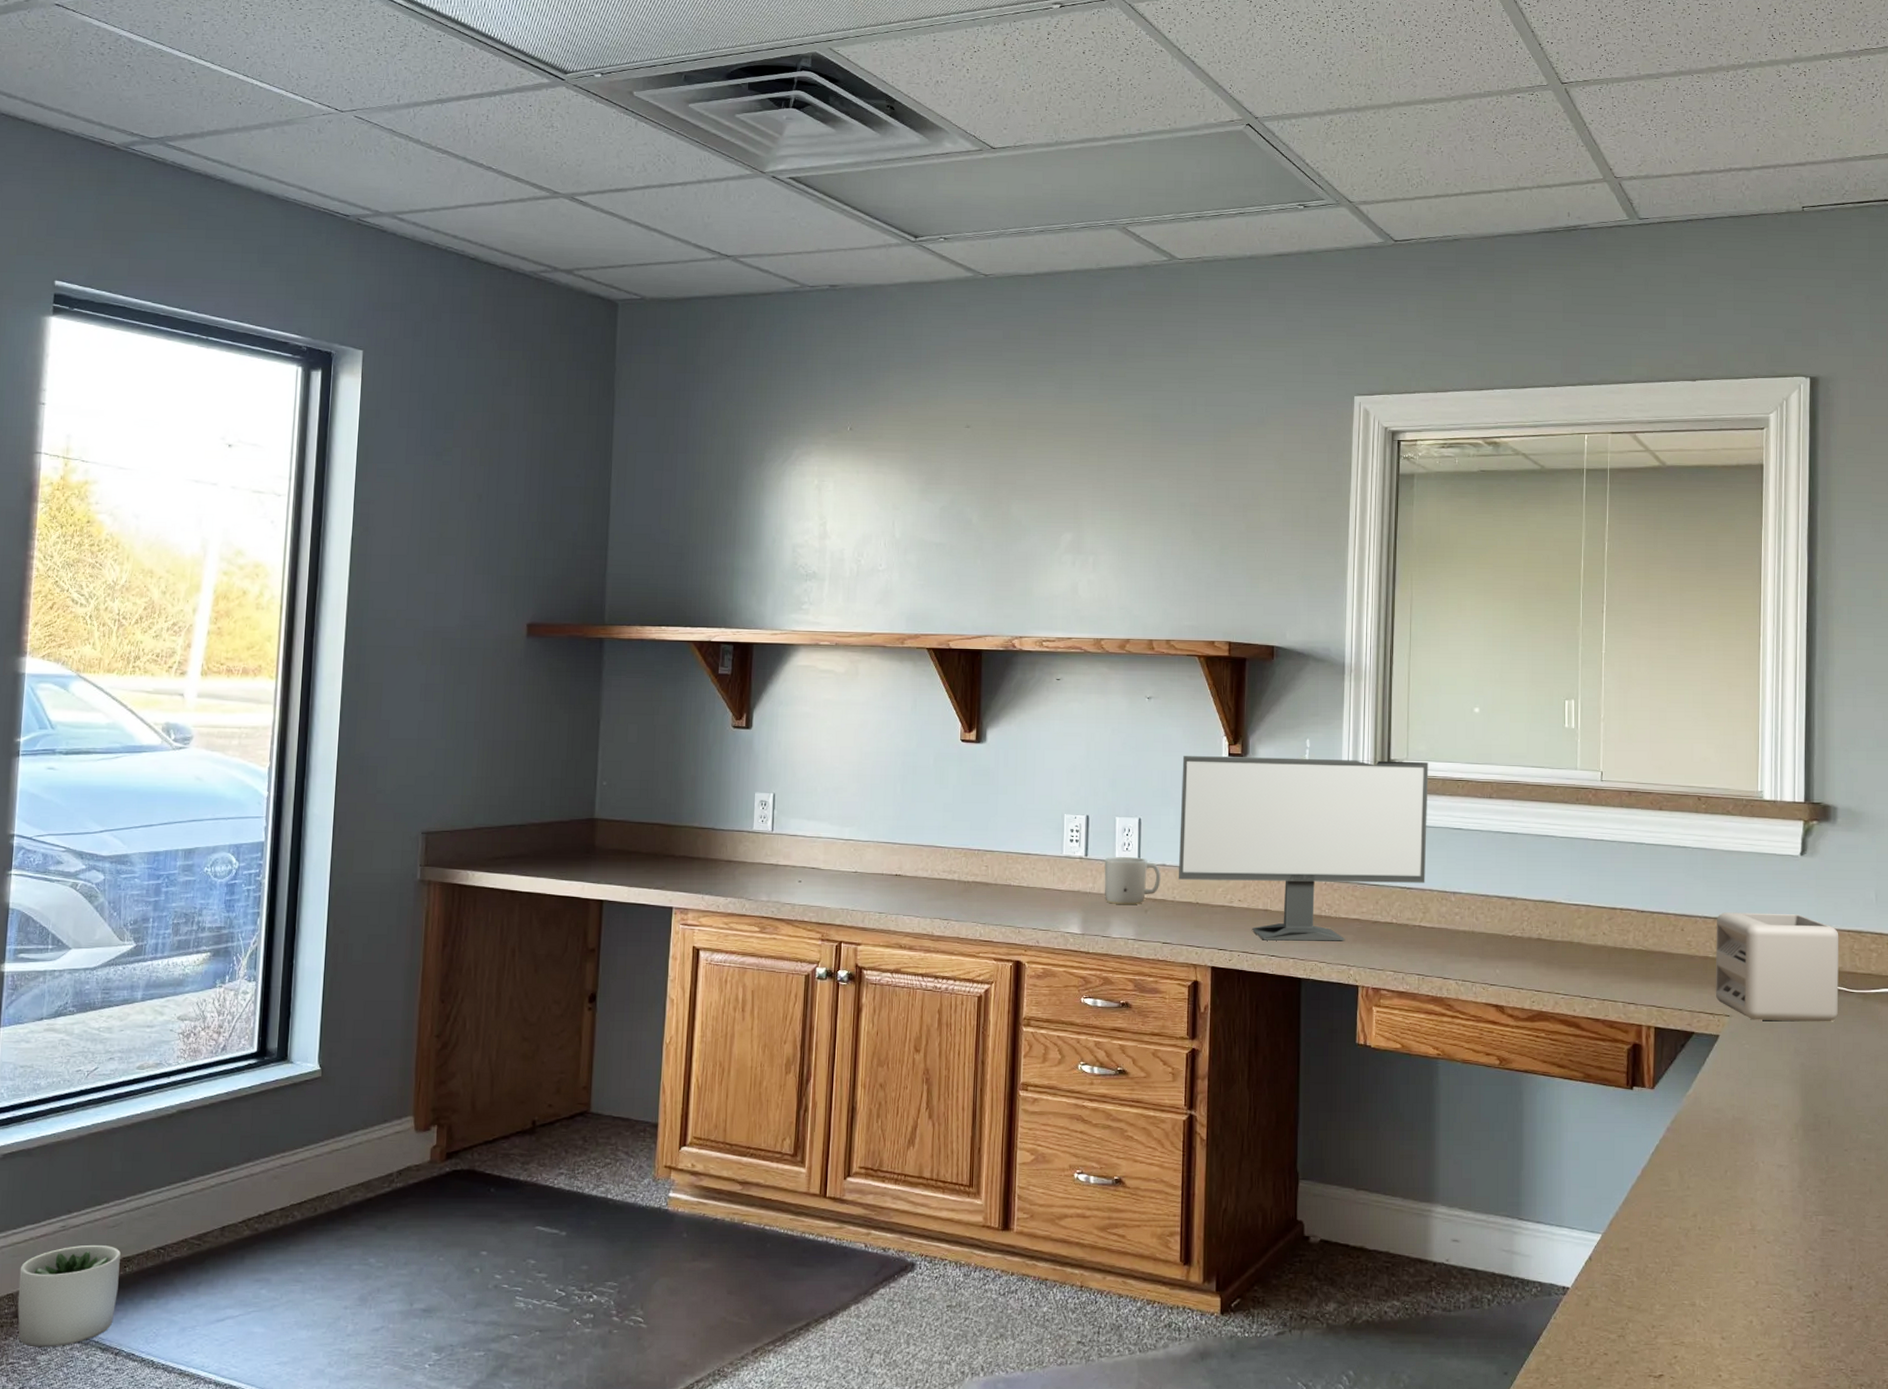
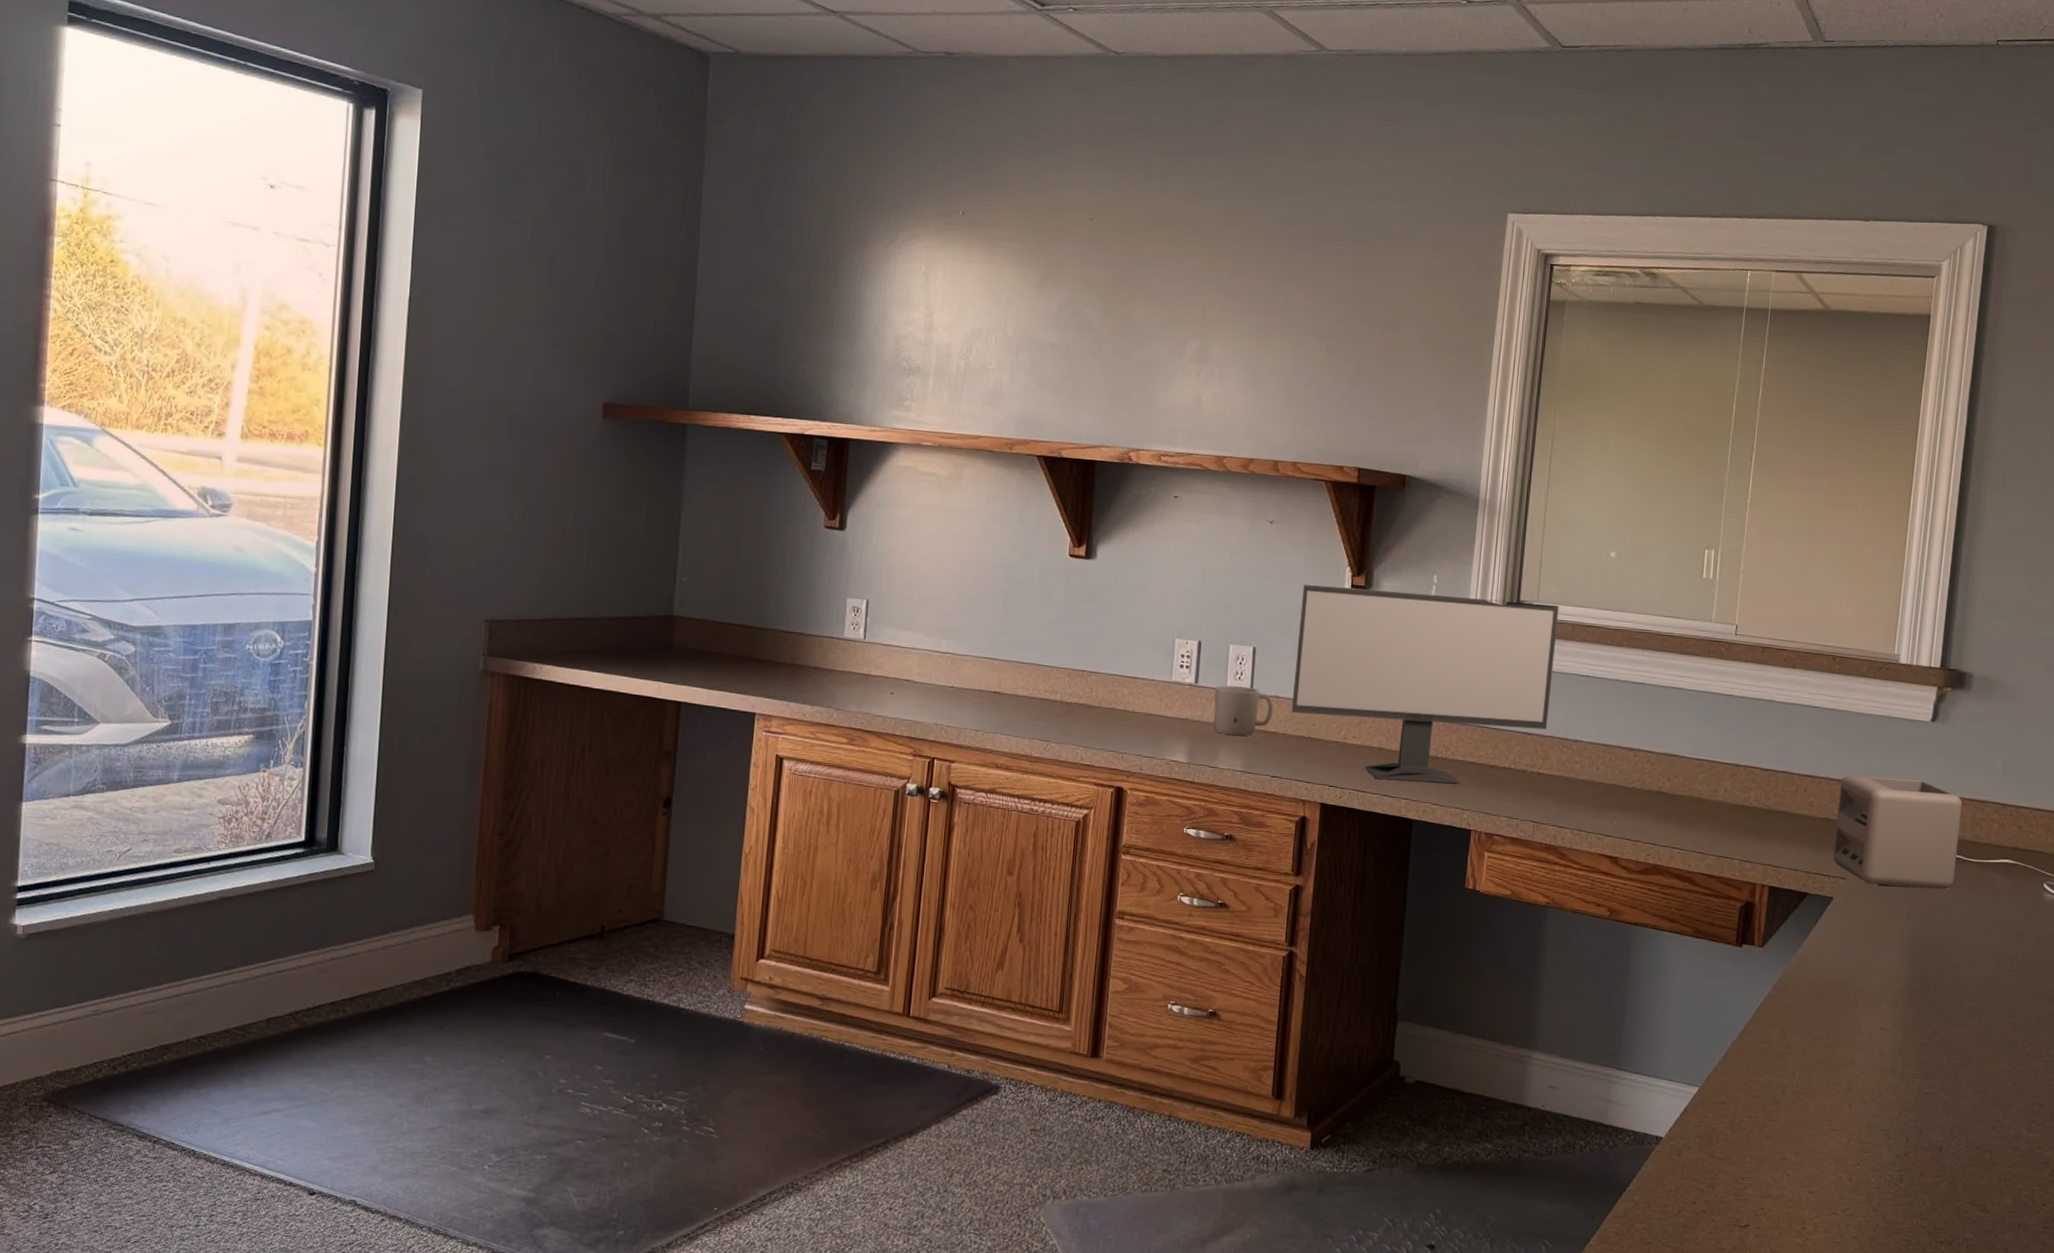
planter: present [17,1245,121,1348] -> none [47,1031,158,1133]

